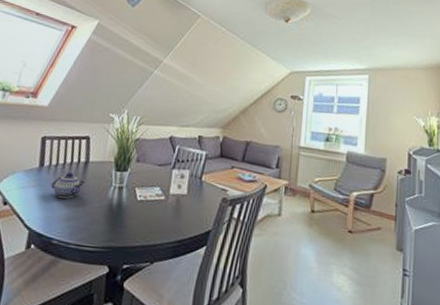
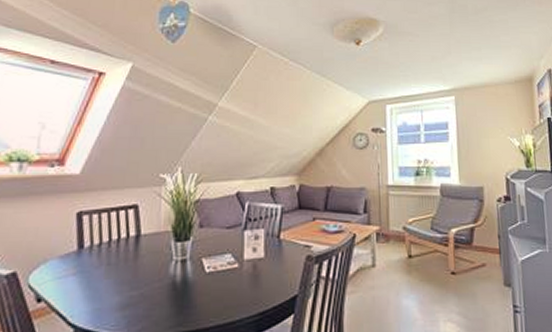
teapot: present [51,172,86,199] -> none [96,250,139,283]

